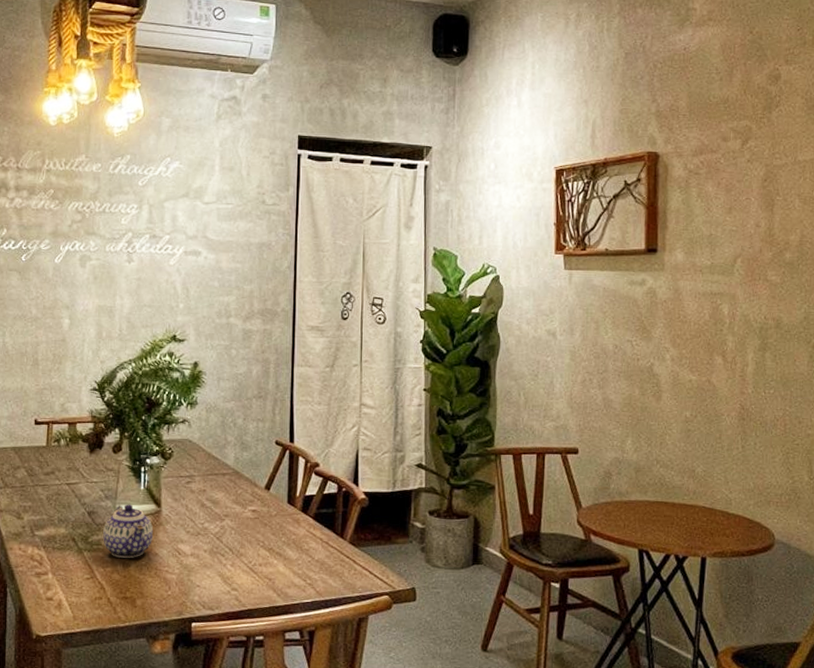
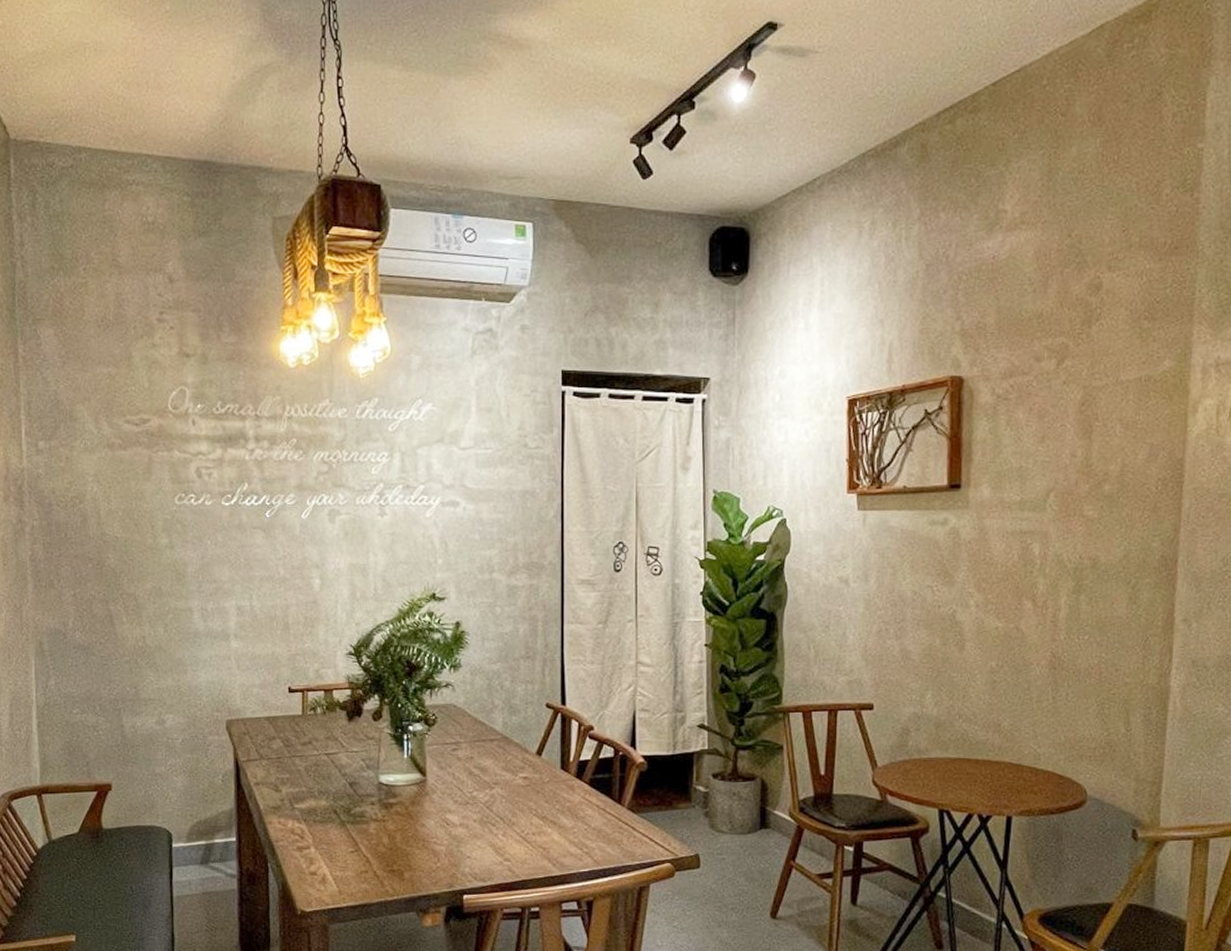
teapot: present [103,504,154,558] -> none [366,773,420,830]

